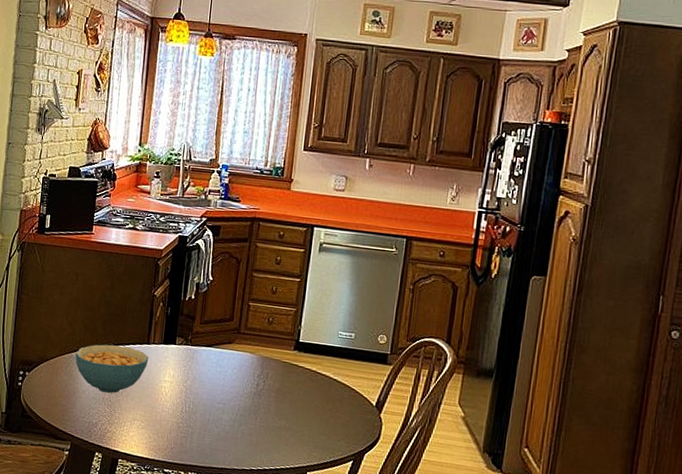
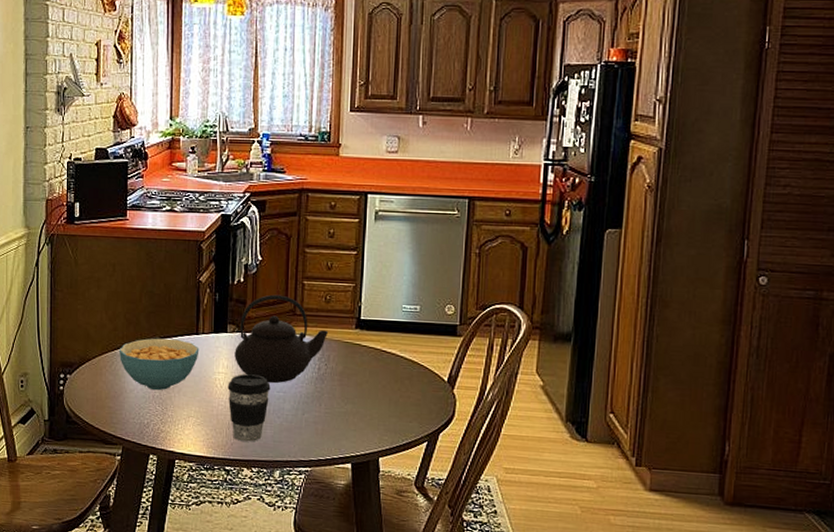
coffee cup: none [172,384,212,448] -> present [228,374,271,442]
teapot: none [180,312,269,395] -> present [234,294,329,384]

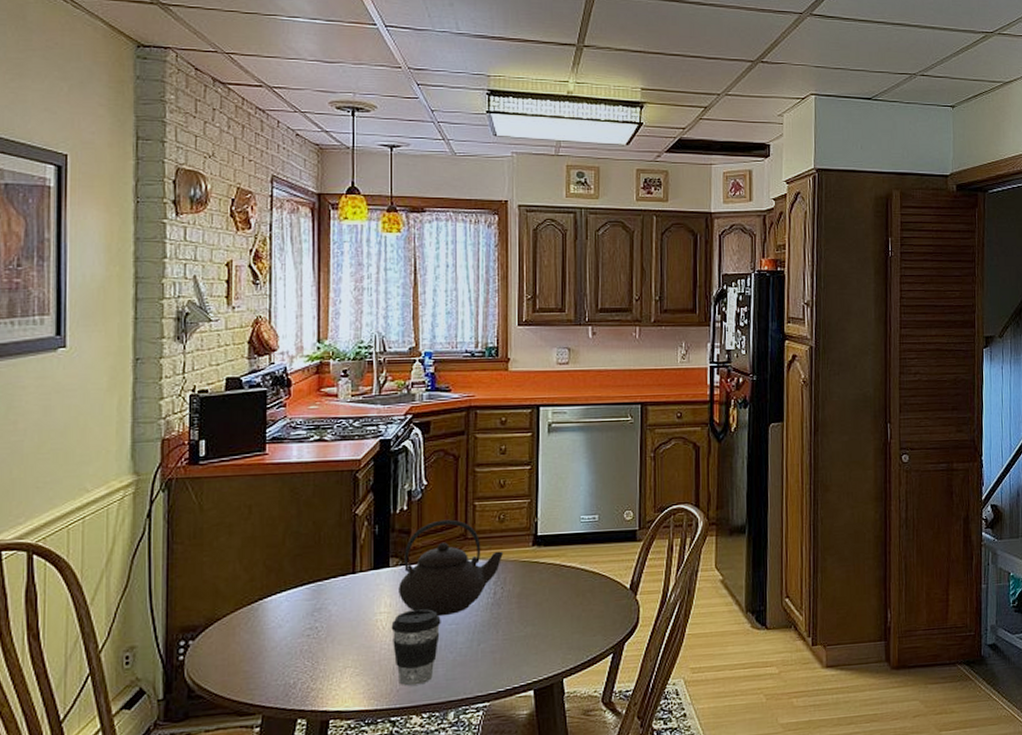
cereal bowl: present [119,338,200,391] -> none [258,581,357,644]

